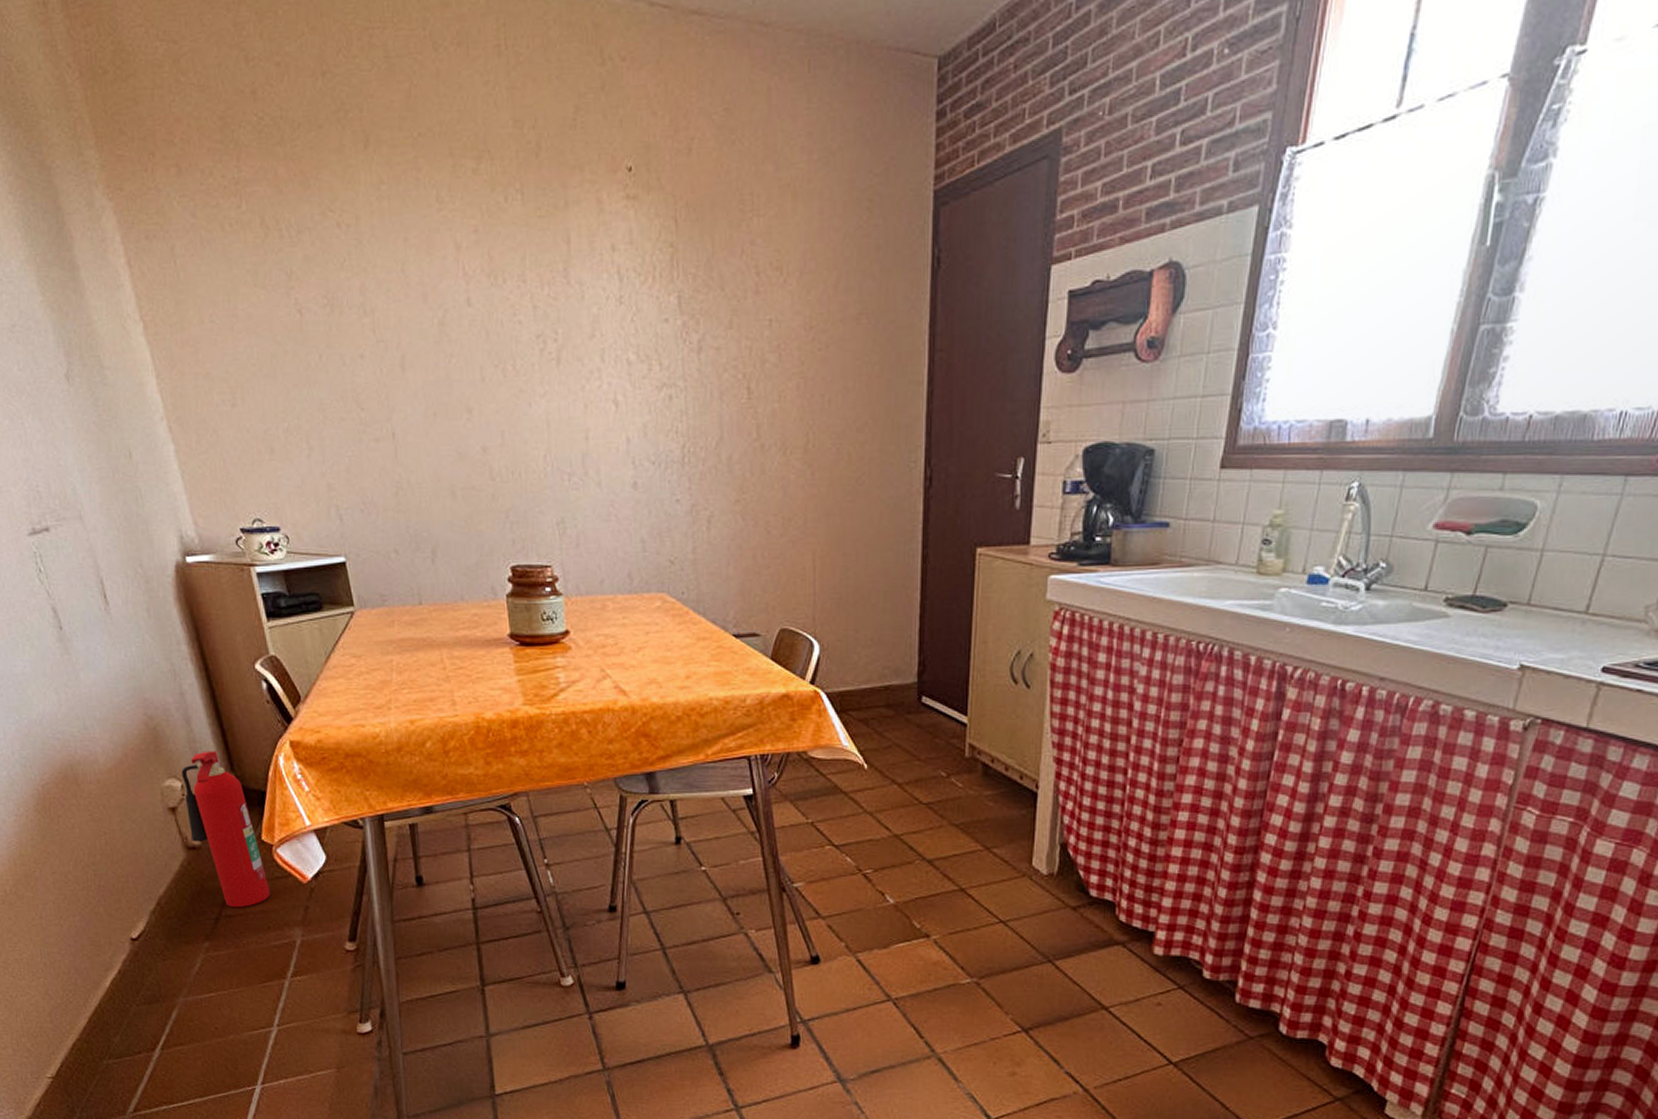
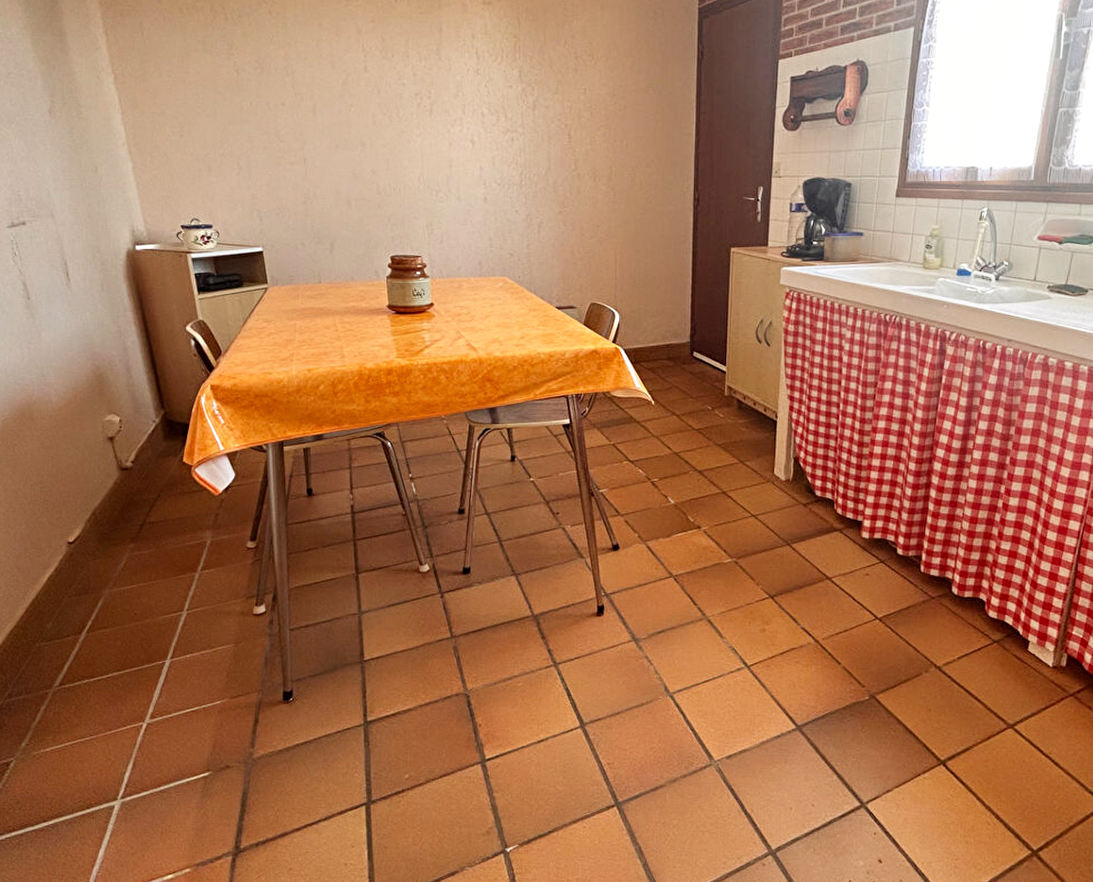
fire extinguisher: present [181,751,271,908] -> none [120,393,188,516]

